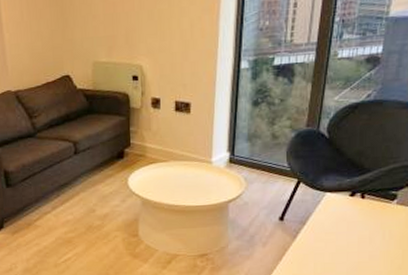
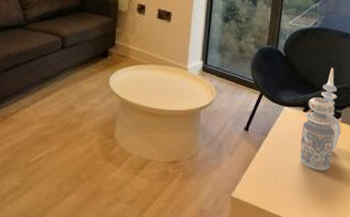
decorative vase: none [344,145,396,256] -> present [300,68,341,171]

